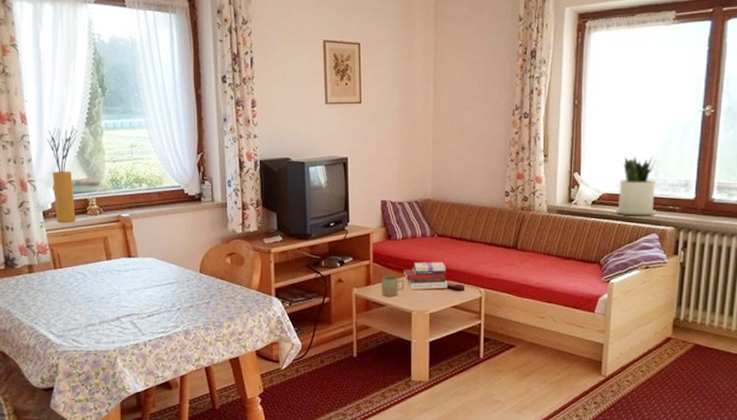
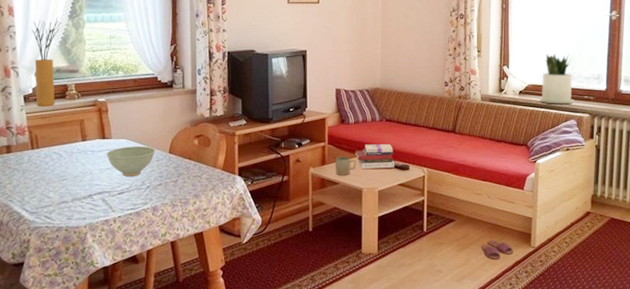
bowl: none [133,265,185,299] -> present [106,146,155,177]
slippers: none [545,368,581,389] -> present [481,240,514,259]

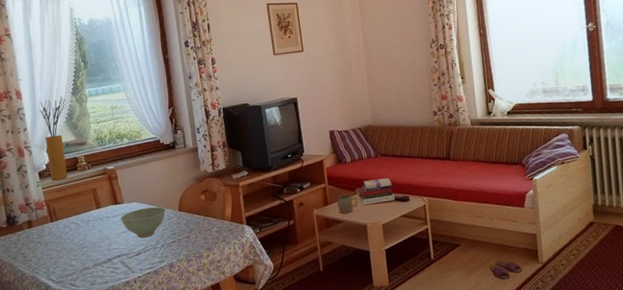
planter: present [539,52,575,105] -> none [527,68,563,121]

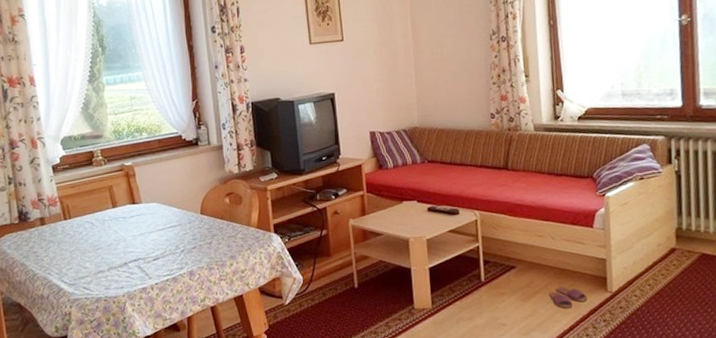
vase: present [39,96,68,182] -> none [54,83,83,177]
bowl: present [120,207,166,238] -> none [138,209,186,242]
mug: present [337,194,358,214] -> none [376,204,400,225]
books: present [355,178,395,205] -> none [396,187,442,217]

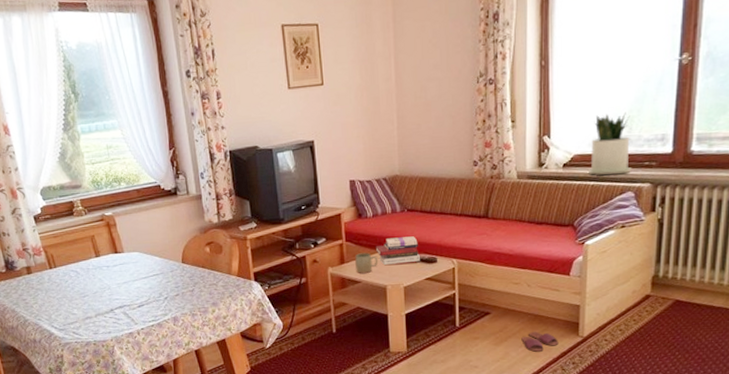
mug: none [376,204,400,225] -> present [355,253,378,273]
books: none [396,187,442,217] -> present [375,236,420,266]
planter: none [602,68,645,129] -> present [587,112,632,176]

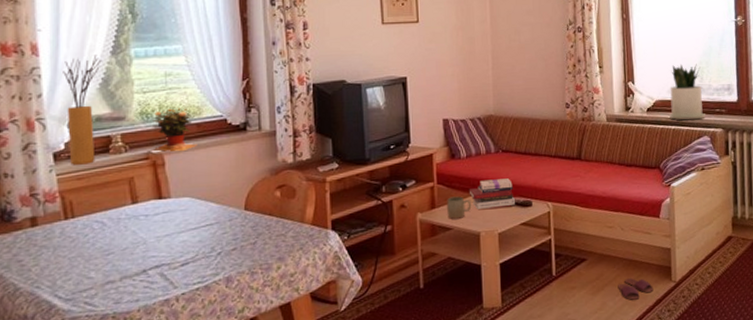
vase: none [30,132,65,227] -> present [63,55,102,167]
flower arrangement: none [102,176,139,214] -> present [151,108,197,152]

